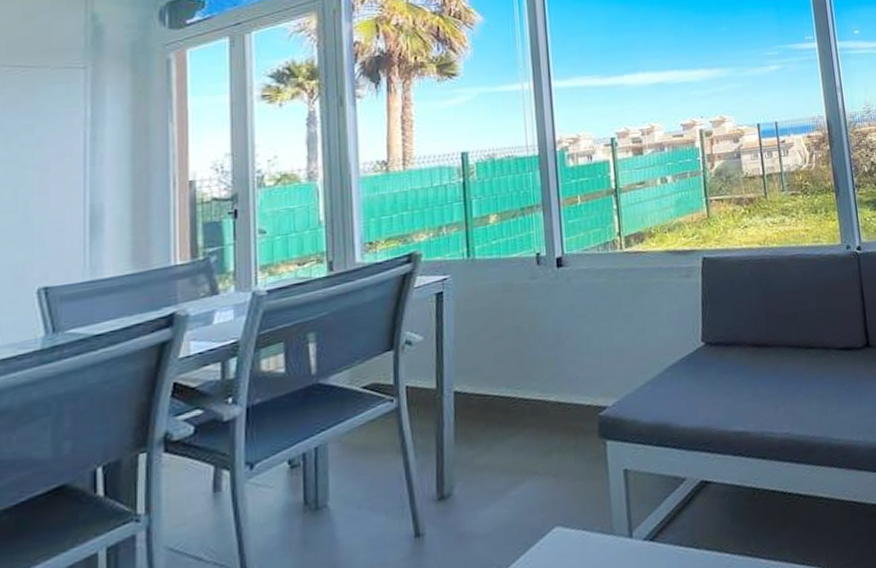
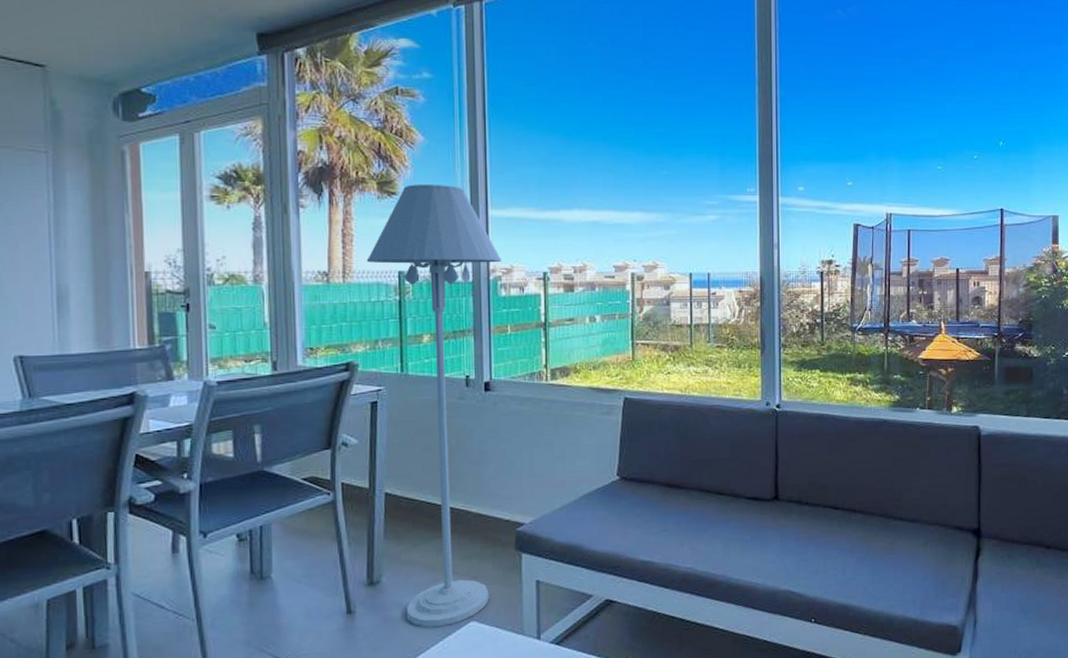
floor lamp: none [427,61,574,542] -> present [366,185,503,628]

